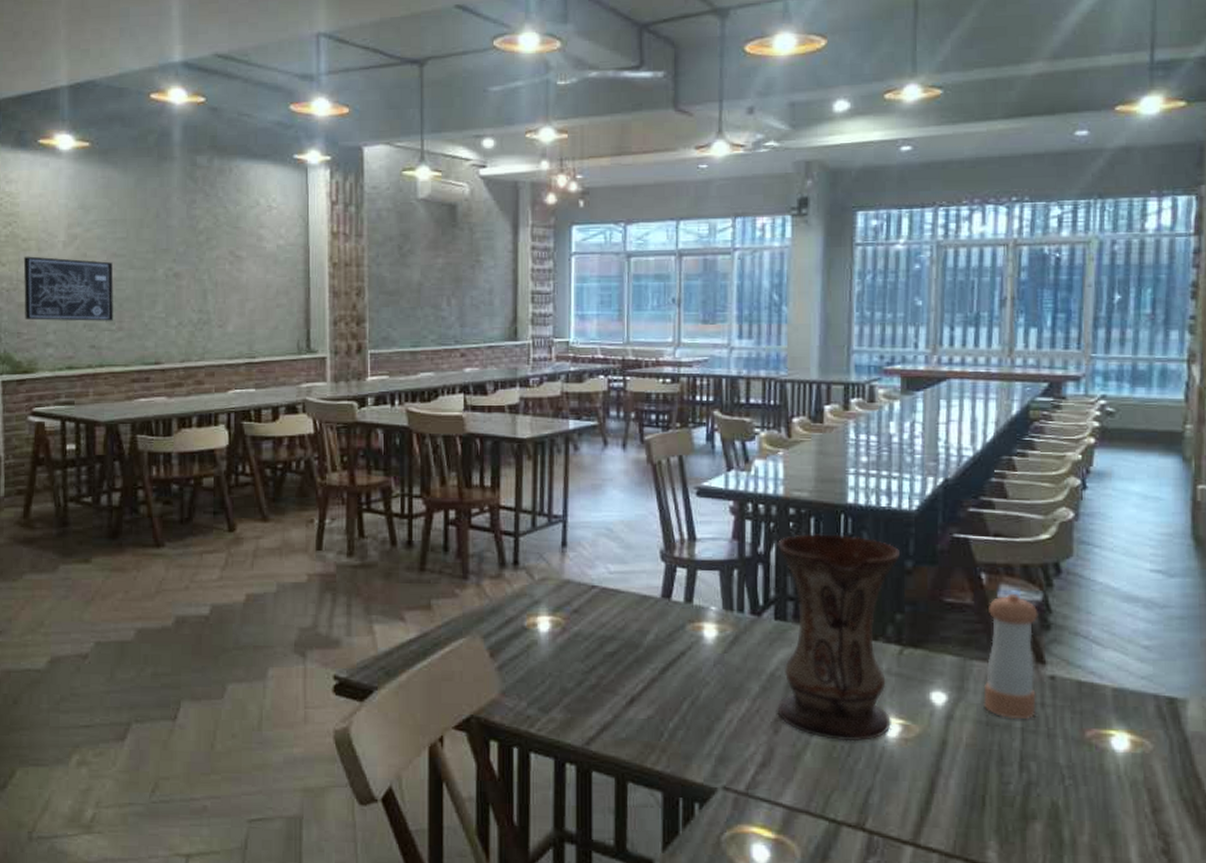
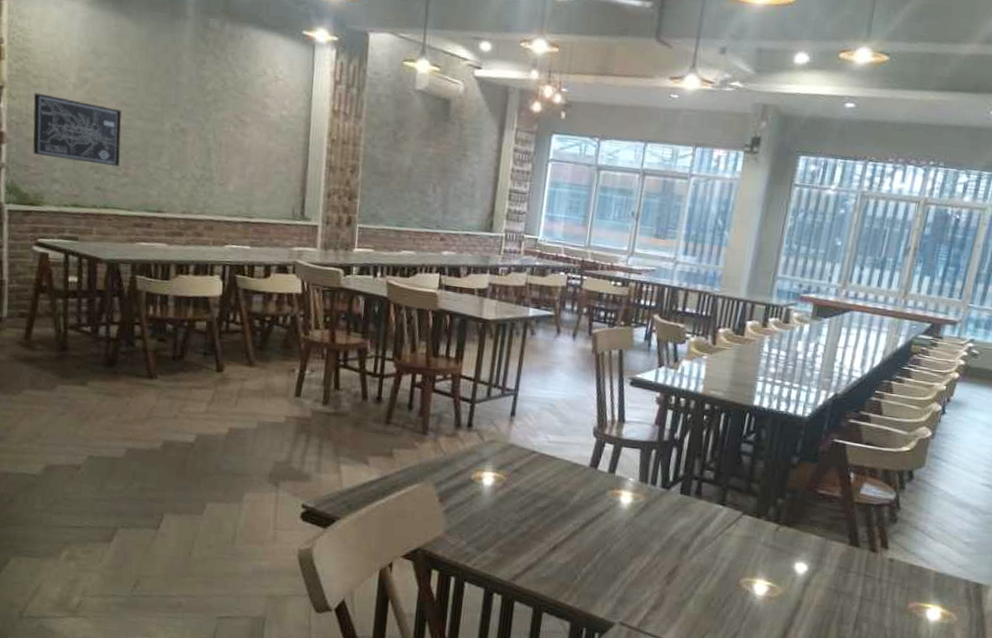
vase: present [776,534,901,742] -> none [672,427,790,596]
pepper shaker: present [983,593,1039,720] -> none [835,491,890,591]

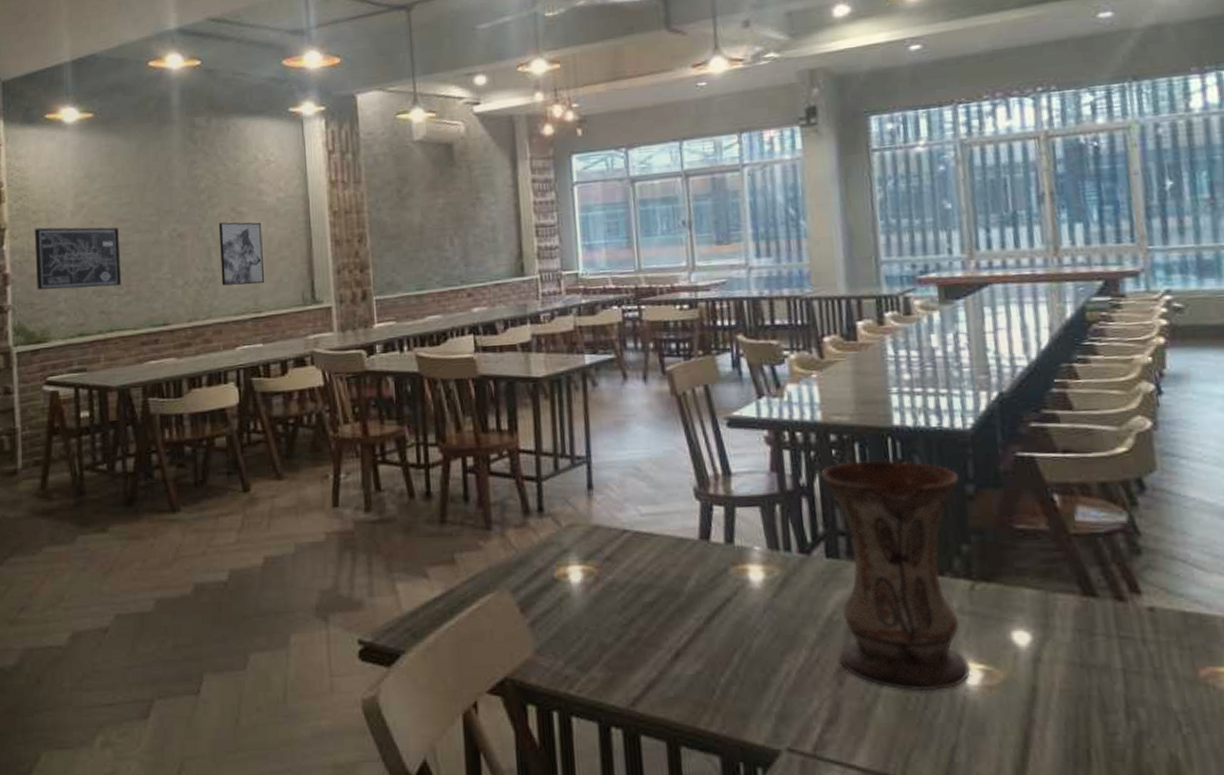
wall art: none [218,127,263,192] -> present [218,222,264,286]
vase: none [672,427,790,596] -> present [819,459,971,692]

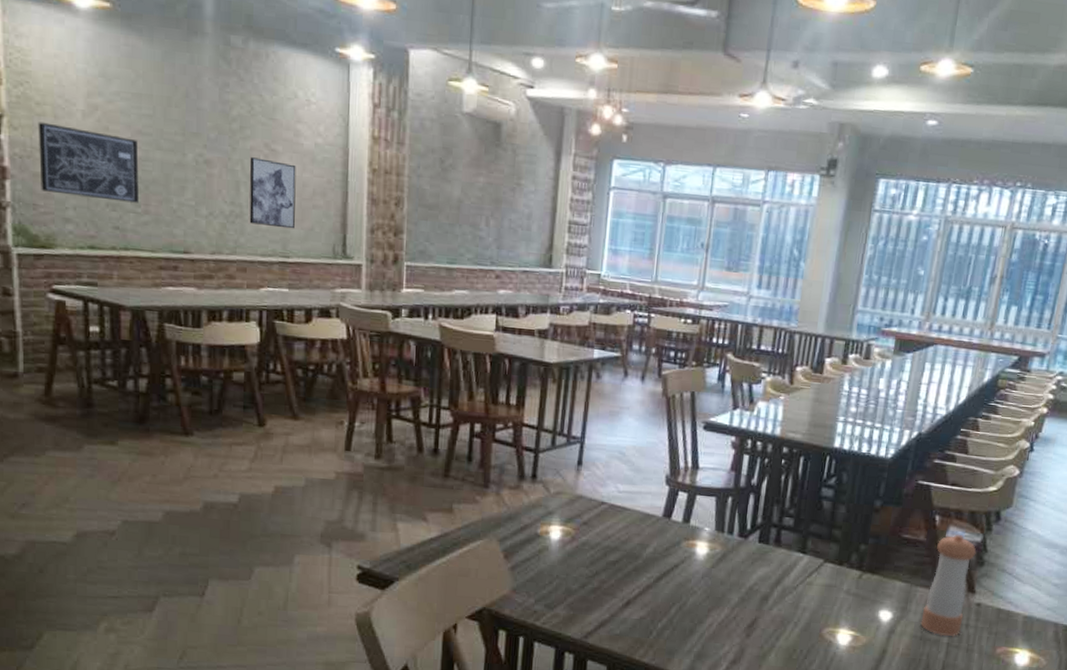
vase: present [819,459,971,692] -> none [751,471,873,647]
pepper shaker: none [1066,515,1137,660] -> present [920,534,977,637]

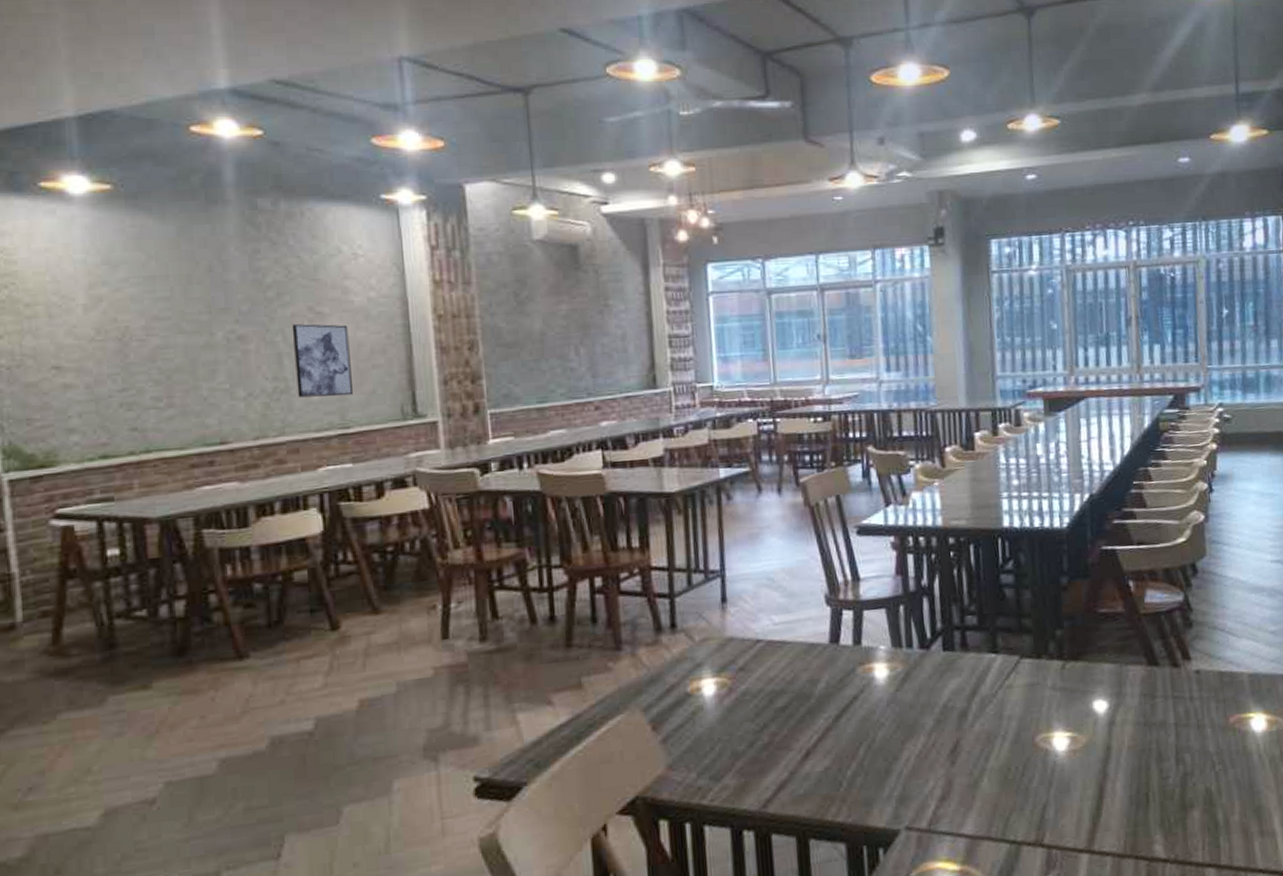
wall art: present [38,122,139,203] -> none [28,324,160,402]
pepper shaker: present [920,534,977,637] -> none [1138,597,1186,717]

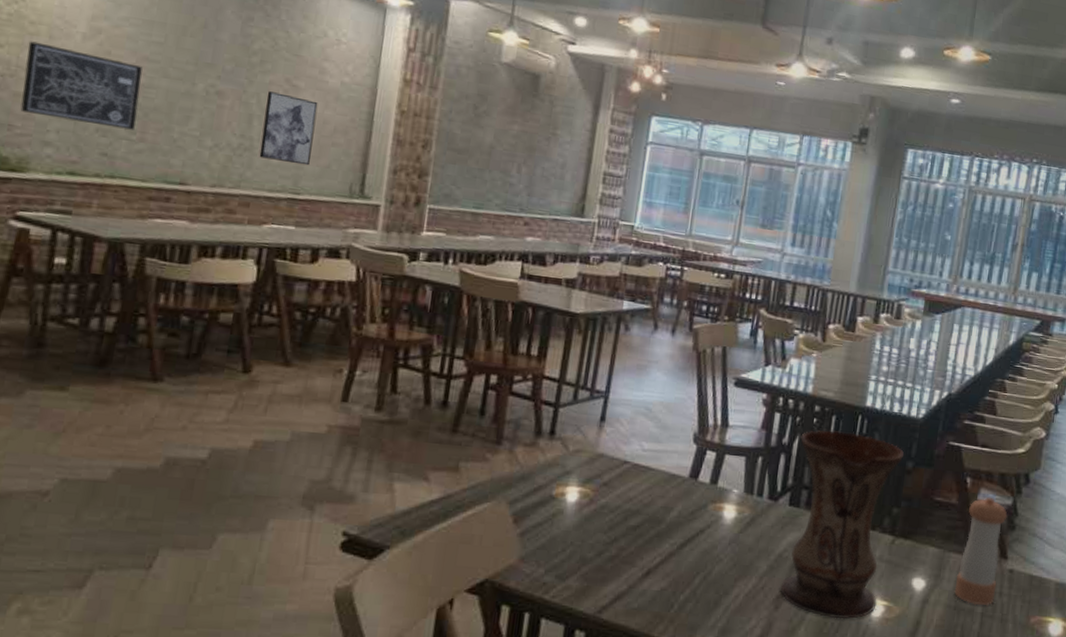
wall art: none [28,324,160,402] -> present [20,41,143,130]
vase: none [939,558,1060,762] -> present [780,430,905,620]
pepper shaker: none [1138,597,1186,717] -> present [954,497,1008,606]

